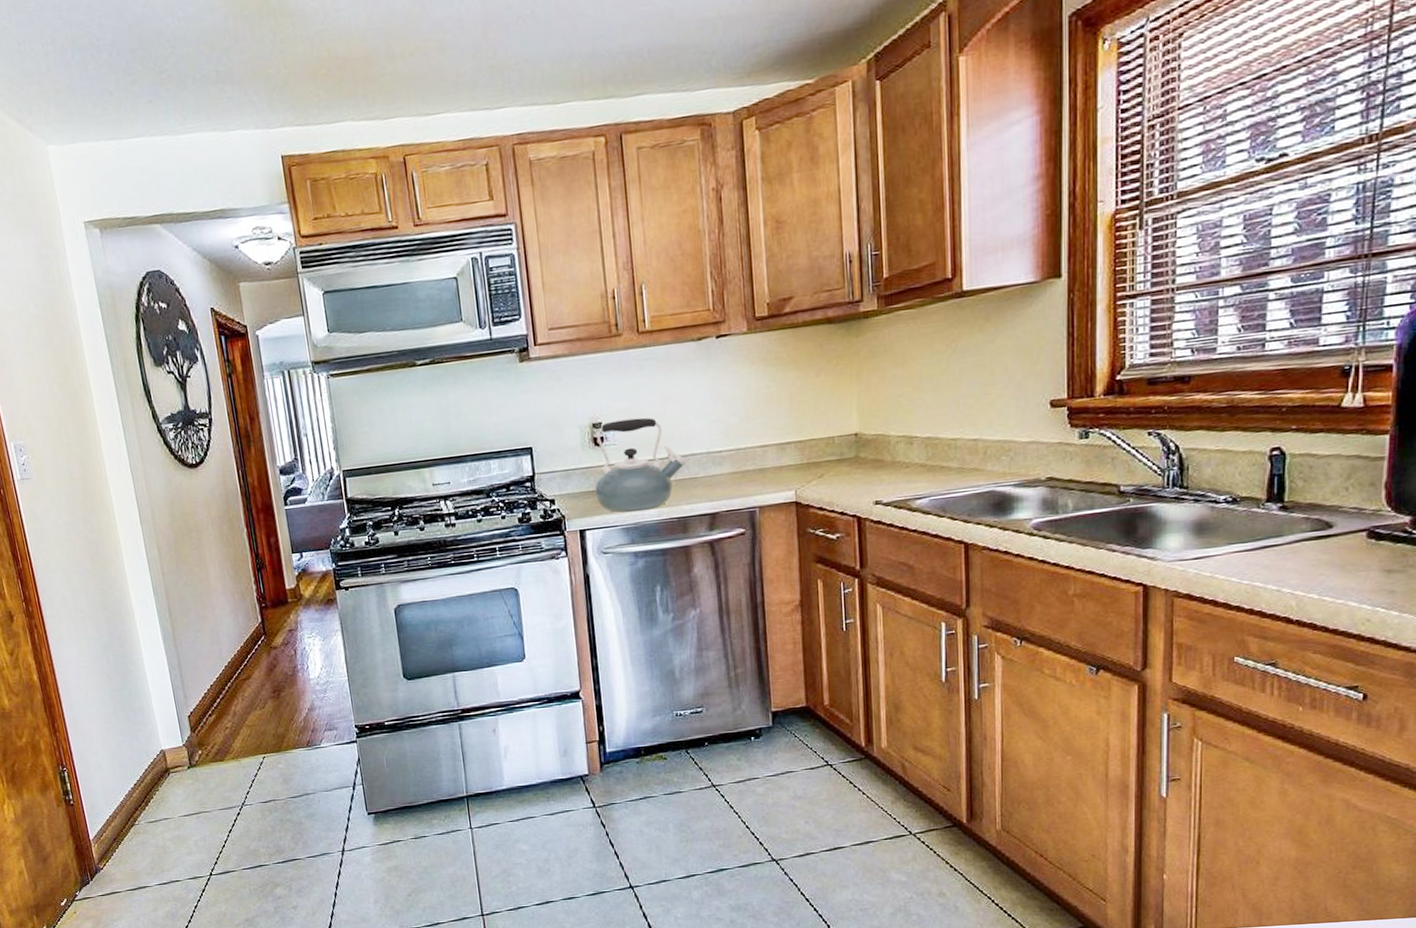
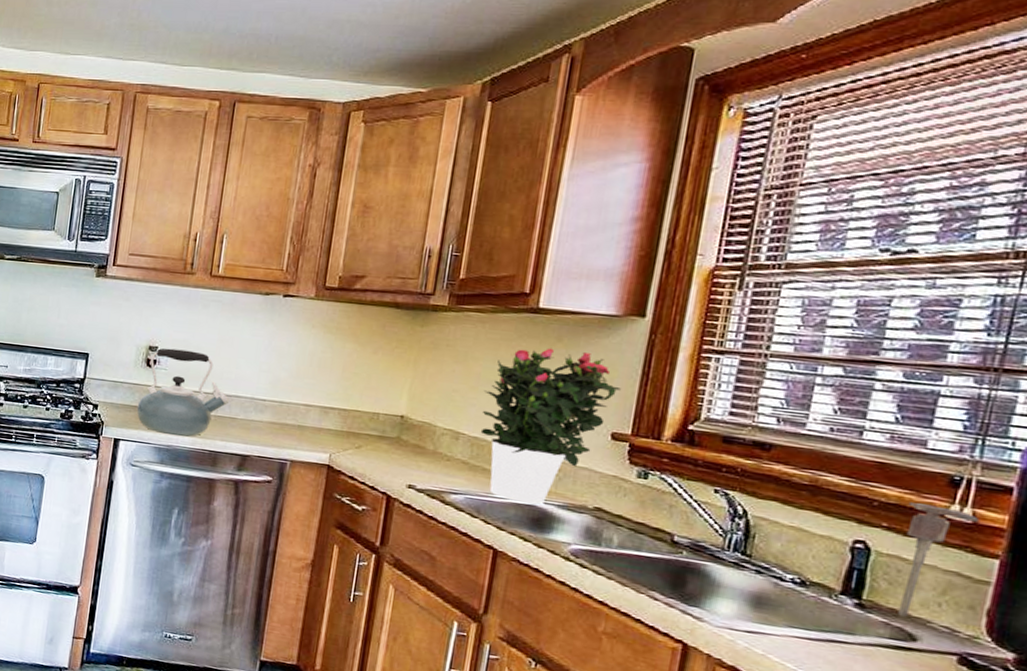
potted flower: none [927,326,1051,492] -> present [480,348,621,505]
soap dispenser: none [1310,397,1370,508] -> present [897,502,980,617]

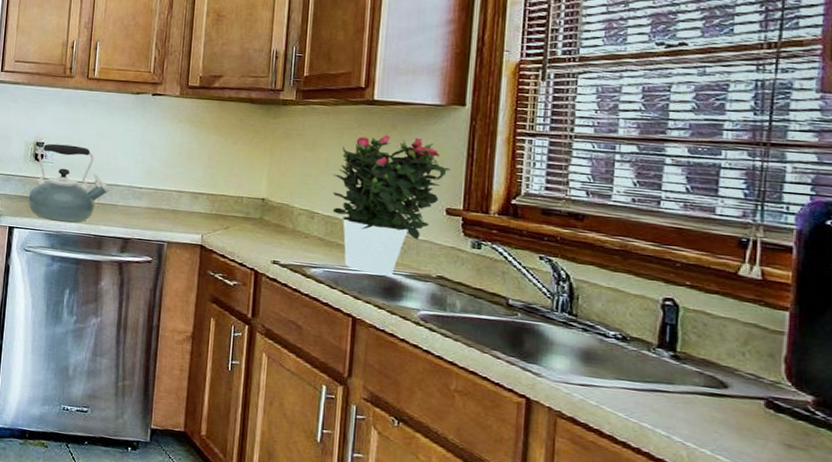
soap dispenser: present [897,502,980,617] -> none [705,262,768,366]

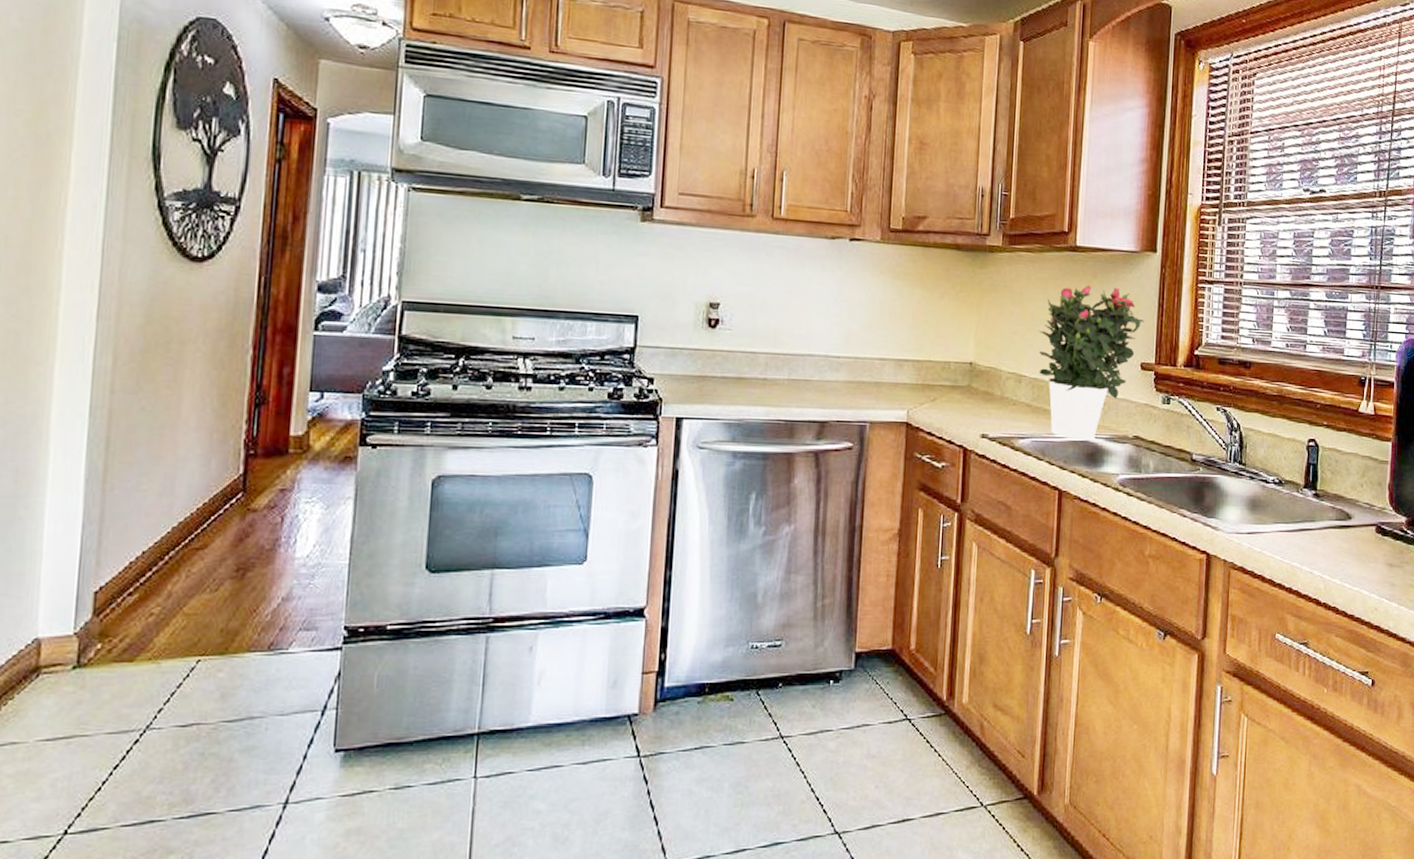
kettle: present [27,143,110,224] -> none [700,304,803,408]

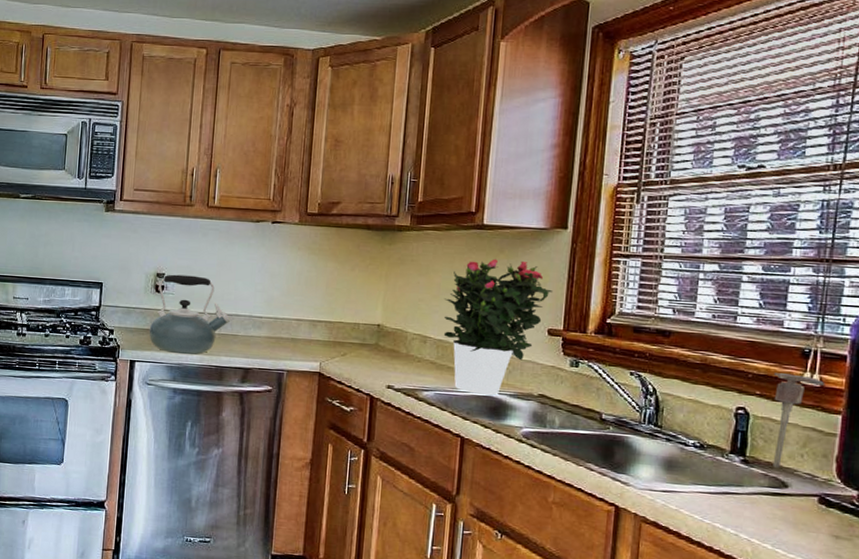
kettle: none [700,304,803,408] -> present [149,274,231,355]
soap dispenser: none [1337,402,1378,499] -> present [773,373,825,468]

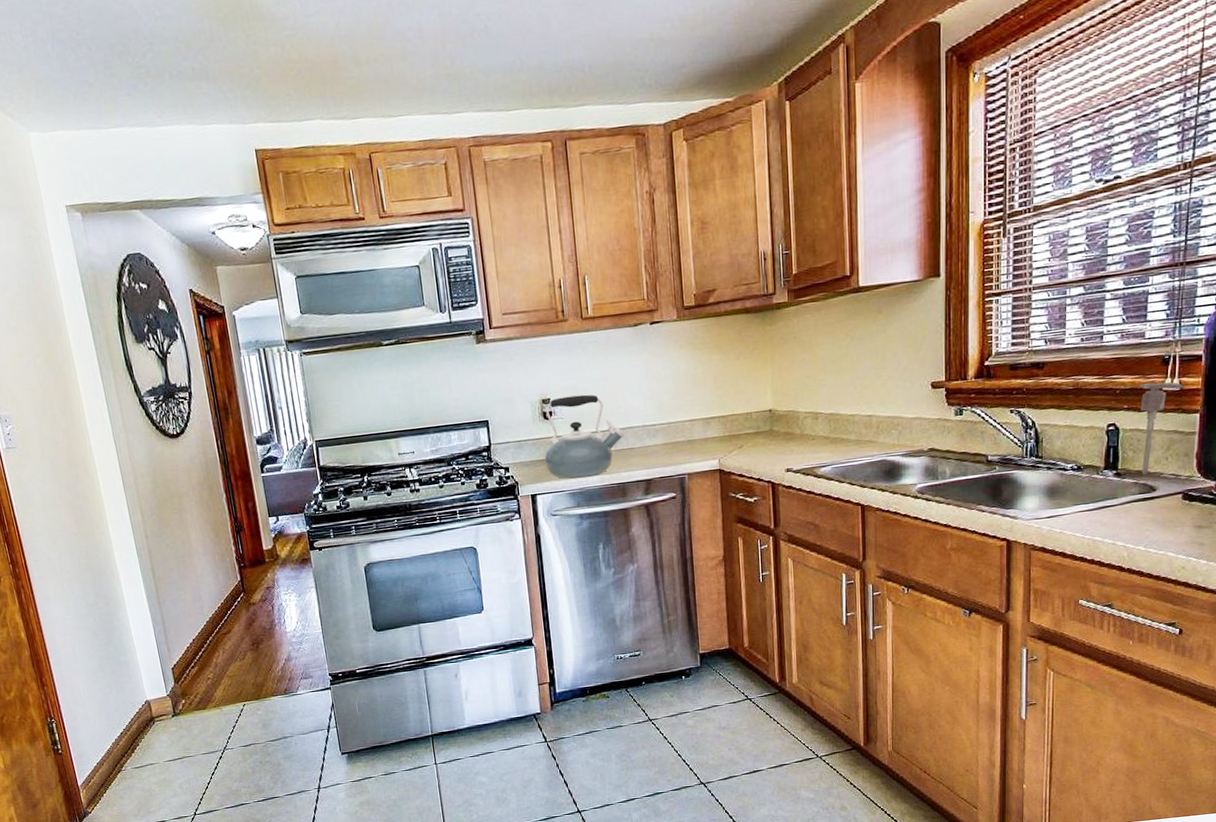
potted flower: present [443,259,552,396] -> none [829,318,932,461]

